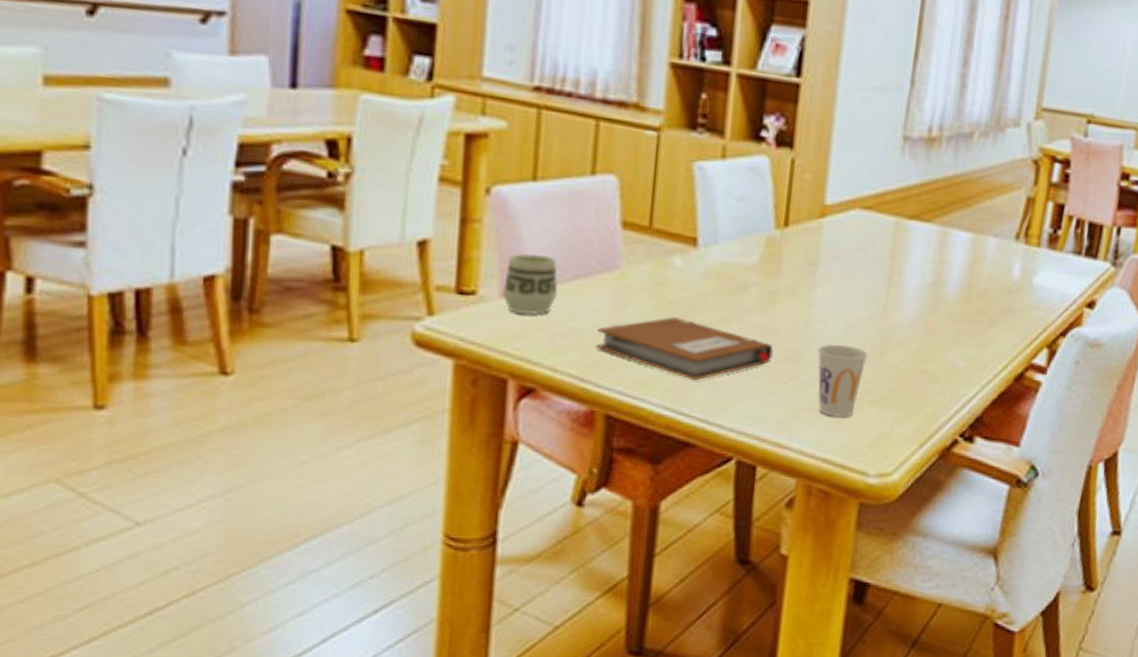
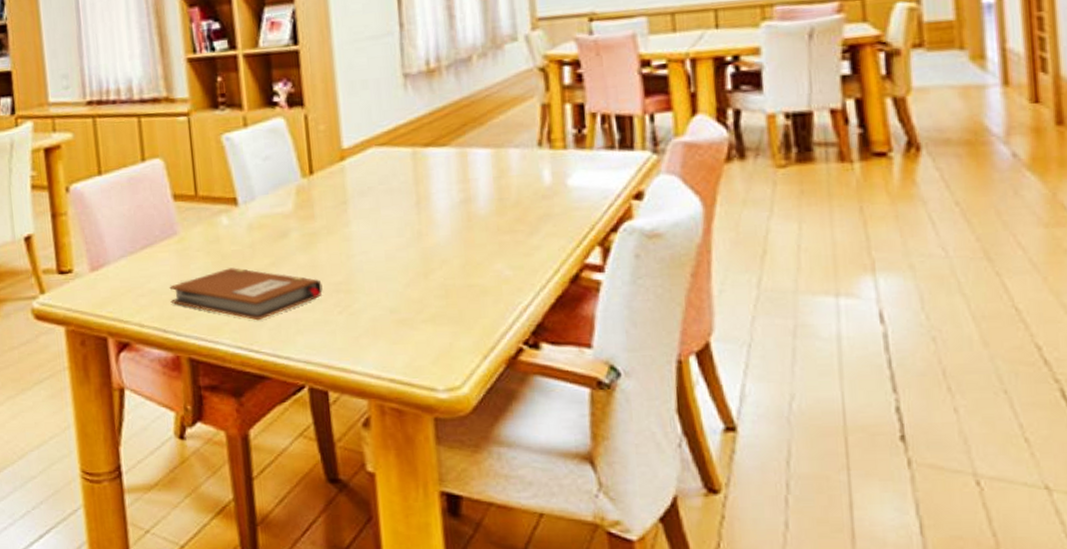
cup: present [501,253,559,315] -> none [90,232,133,284]
cup: present [817,344,868,417] -> none [363,271,412,339]

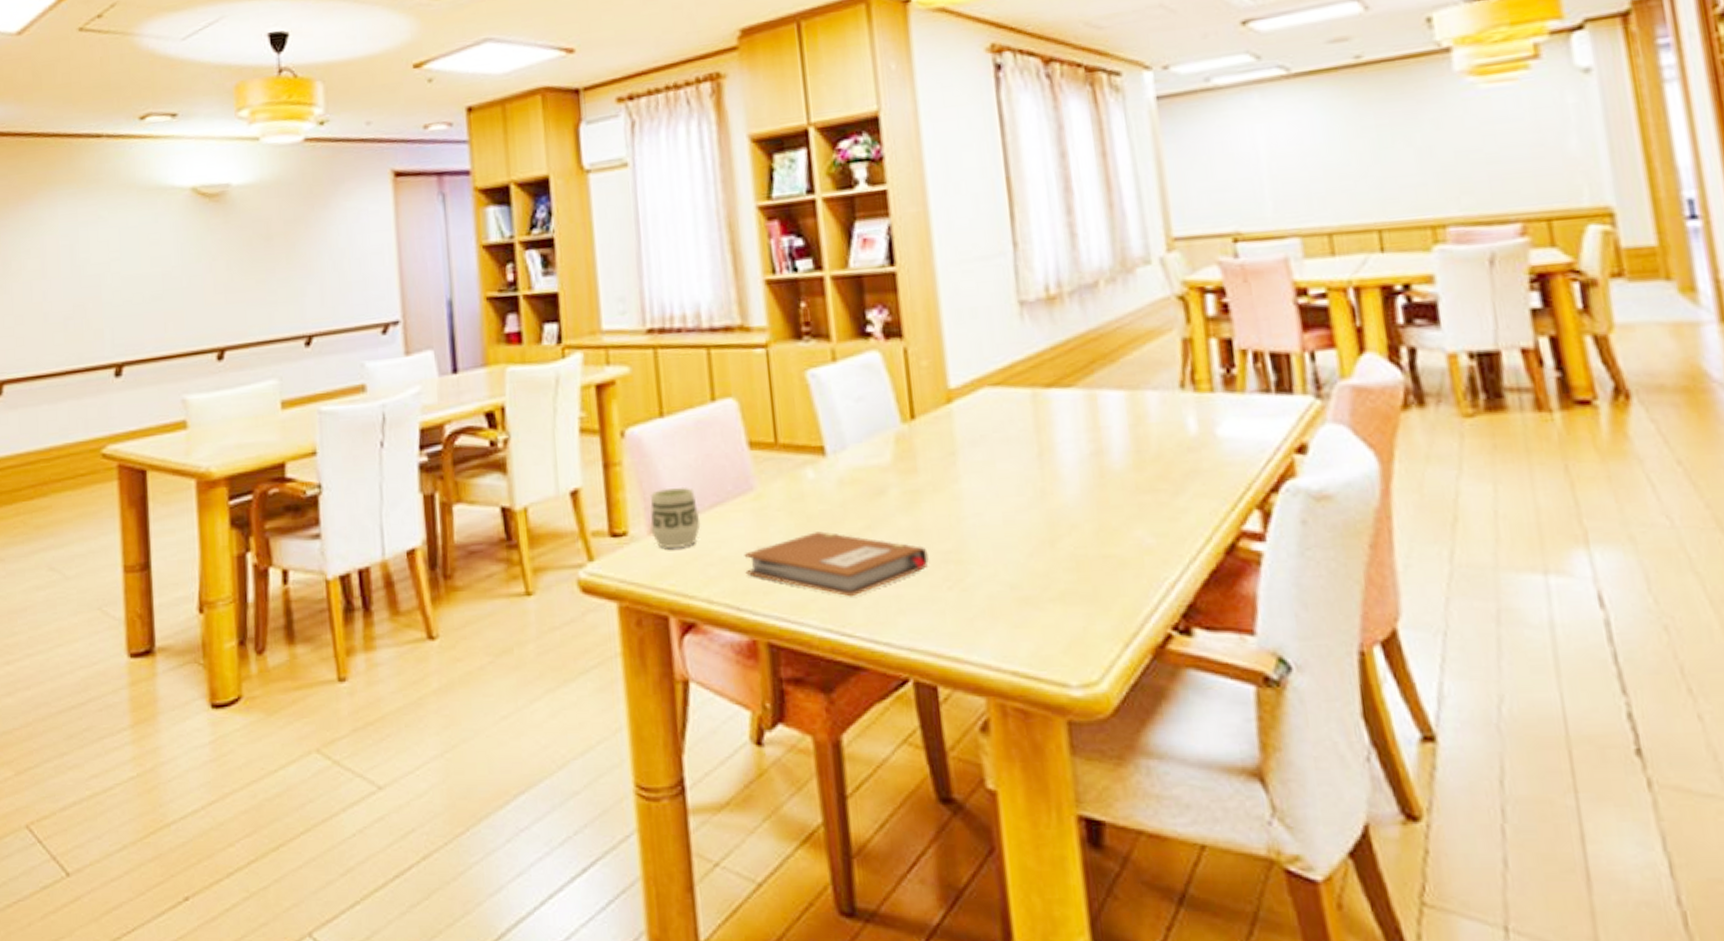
cup: none [90,232,133,284] -> present [649,486,701,550]

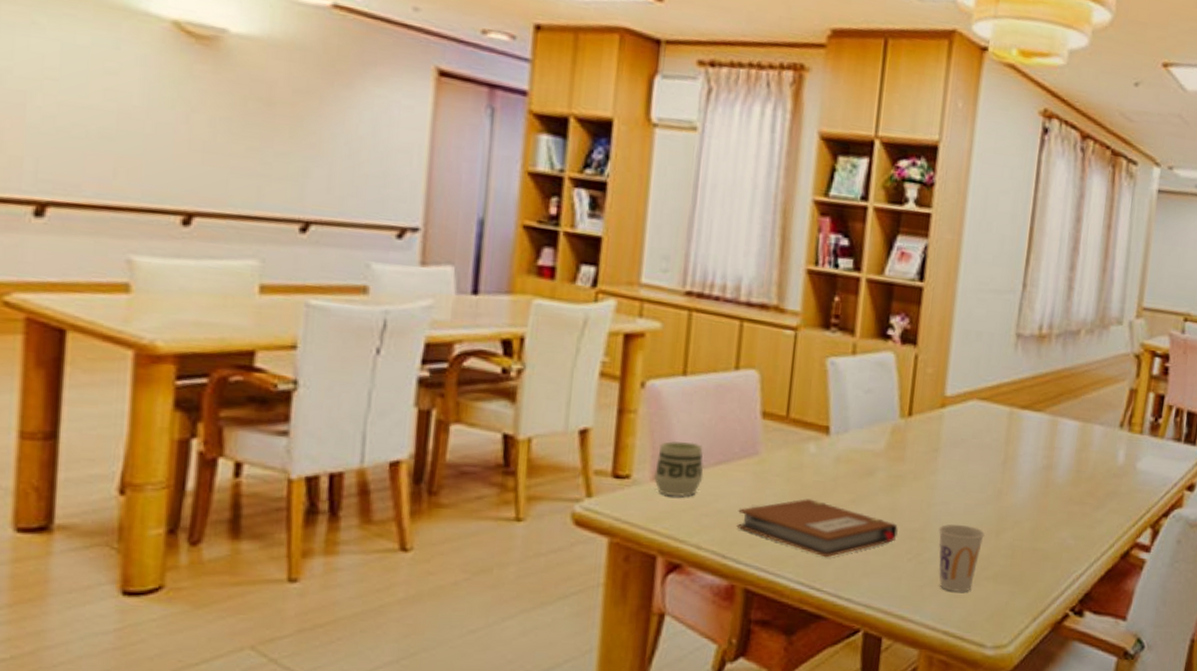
cup: none [977,537,1036,621] -> present [938,524,985,592]

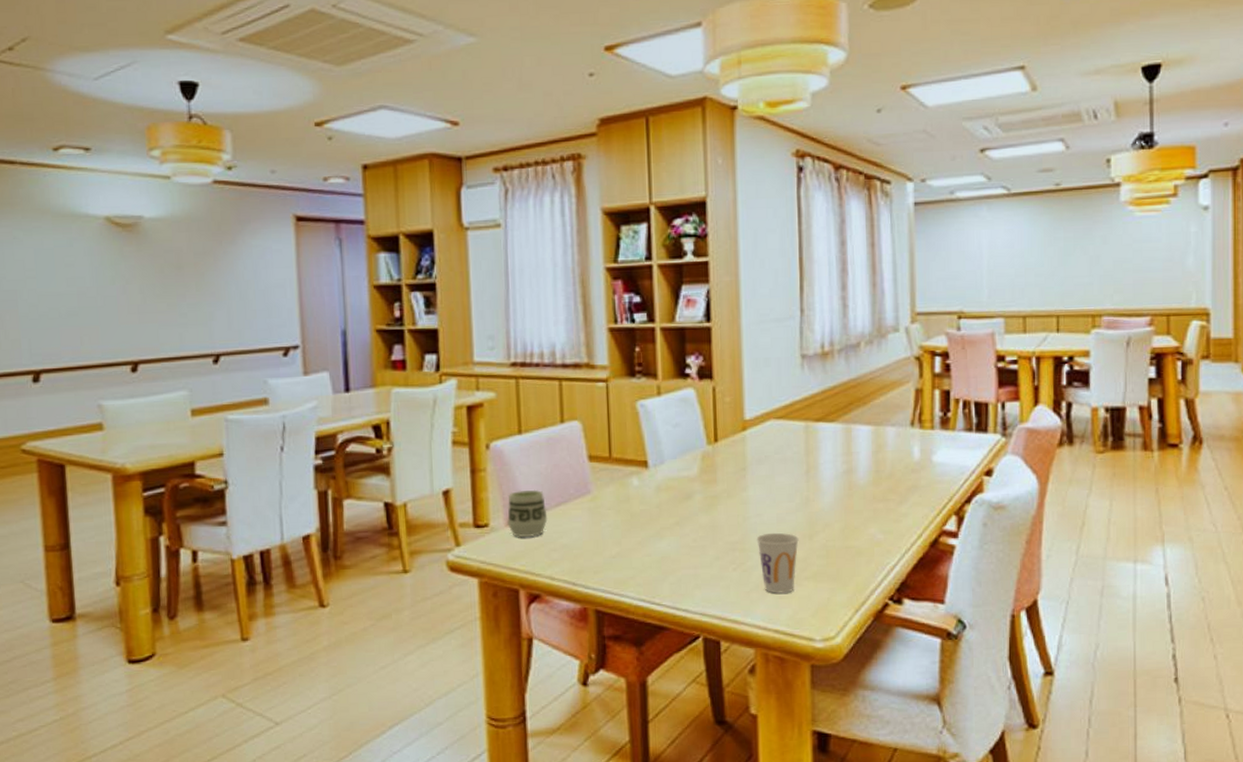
notebook: present [736,499,898,558] -> none [580,526,720,576]

